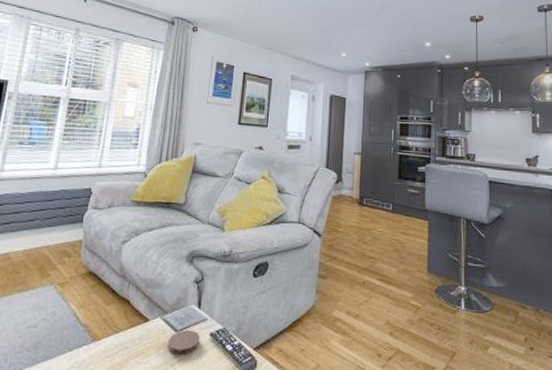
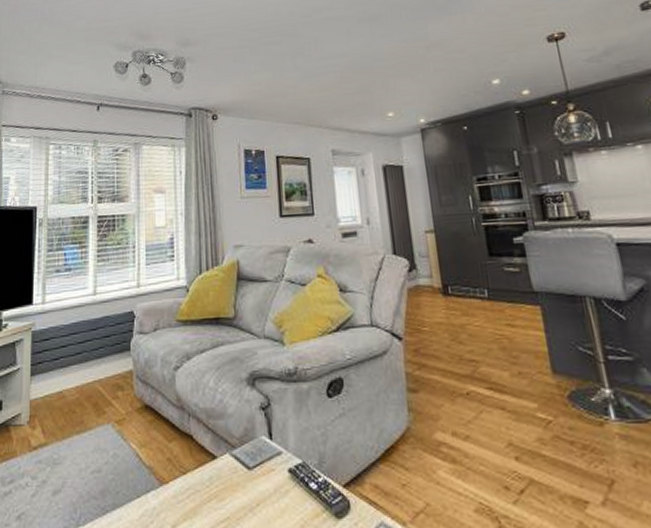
coaster: present [167,329,200,355] -> none [242,466,278,497]

